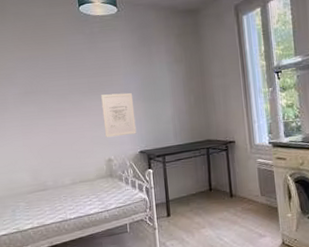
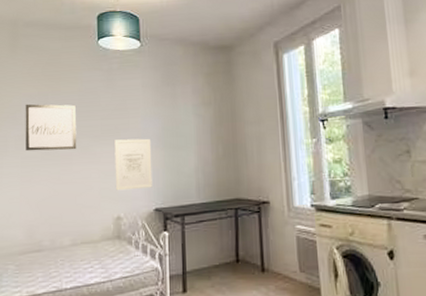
wall art: none [19,65,69,108] -> present [25,104,77,151]

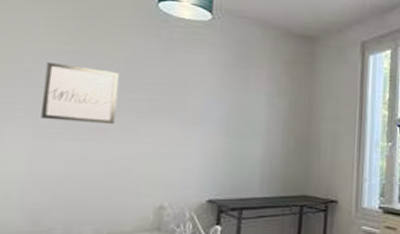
wall art: present [114,138,152,191] -> none [161,119,212,177]

